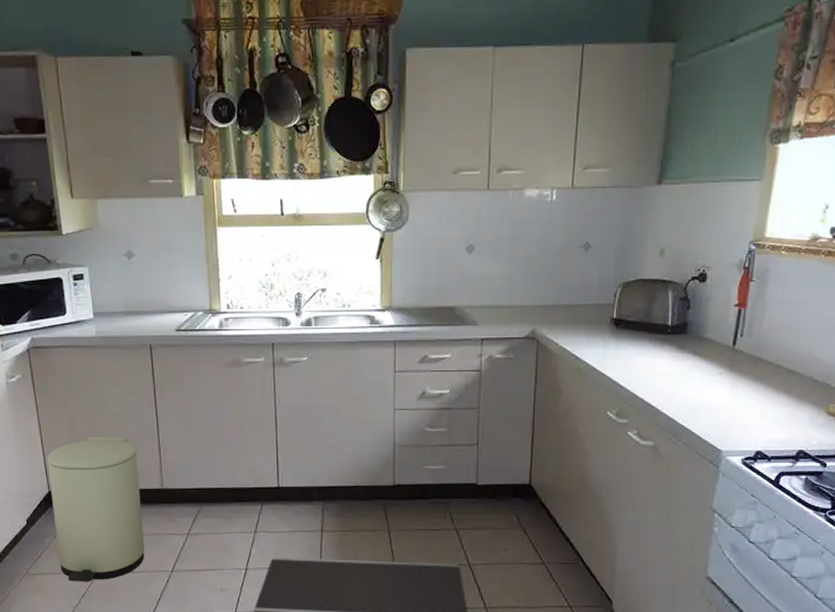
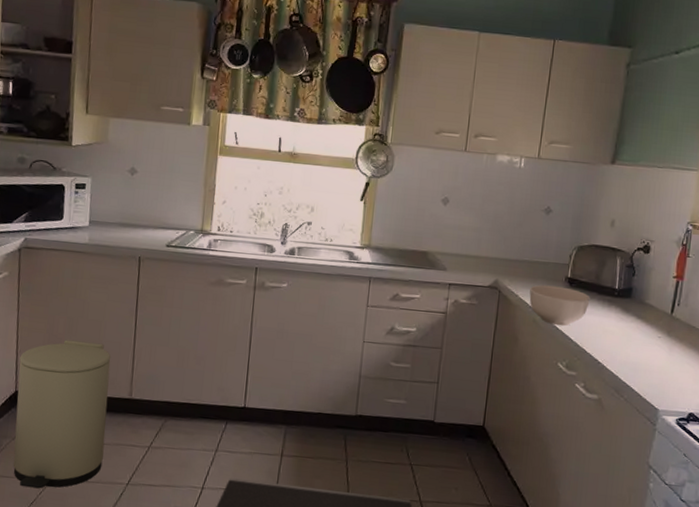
bowl: none [571,329,640,372] -> present [529,284,590,327]

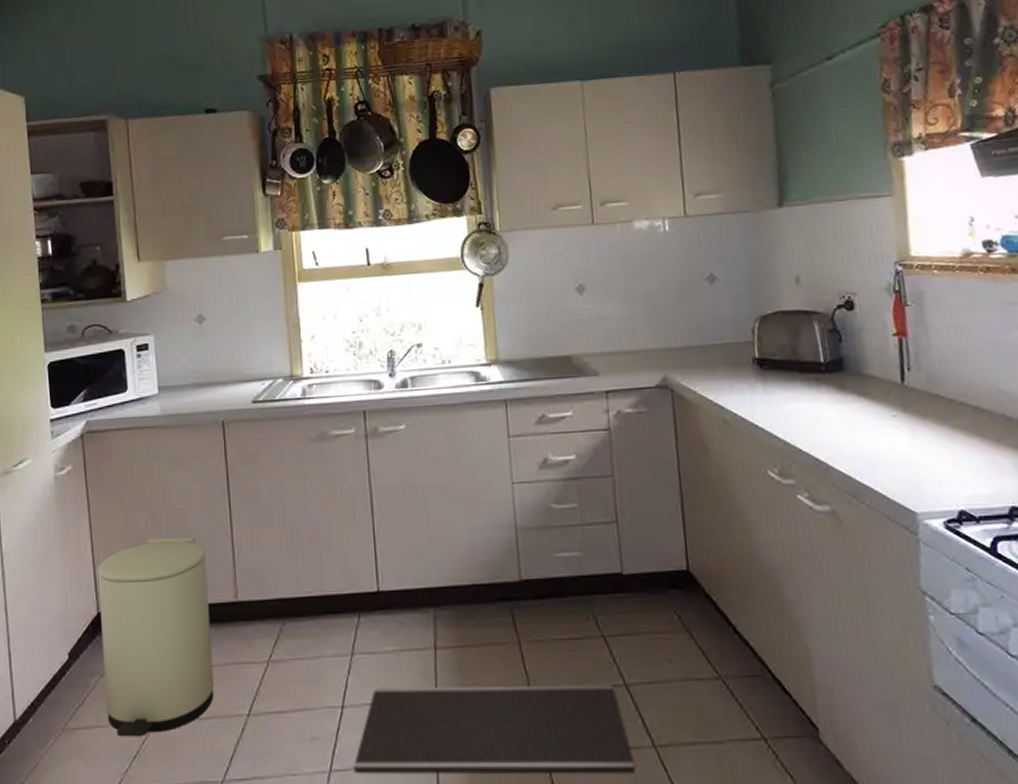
bowl: present [529,284,590,327] -> none [710,371,792,423]

